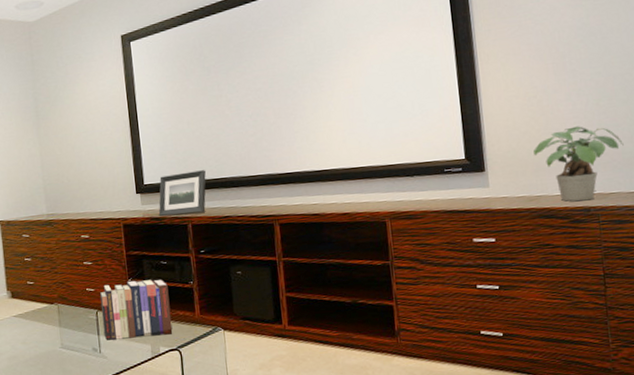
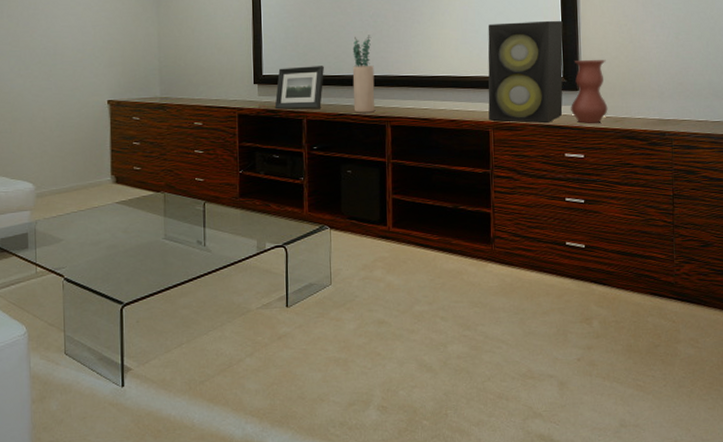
books: present [99,280,173,340] -> none [208,172,280,233]
vase: none [233,134,261,214] -> present [352,35,375,113]
speaker: none [377,99,467,211] -> present [488,20,563,123]
vase: none [476,136,520,206] -> present [571,60,608,124]
potted plant: present [533,126,624,202] -> none [621,56,696,126]

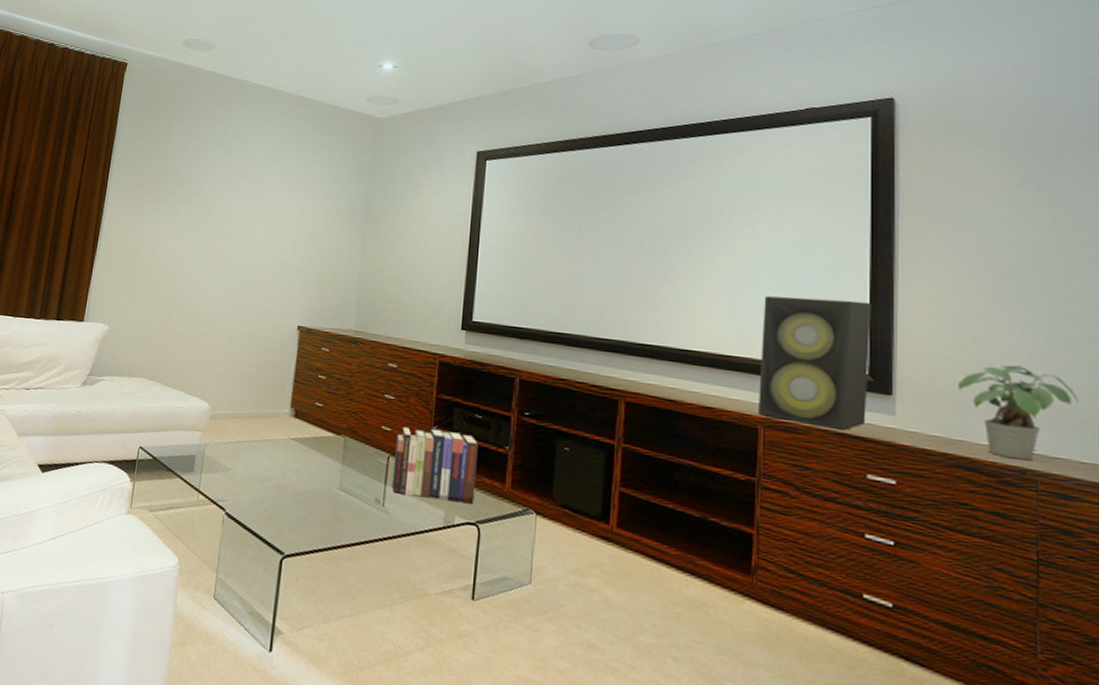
books: none [208,172,280,233] -> present [392,426,478,506]
picture frame: present [274,66,324,110] -> none [483,316,547,368]
vase: present [352,35,375,113] -> none [579,290,609,383]
vase: present [571,60,608,124] -> none [879,356,936,442]
potted plant: none [621,56,696,126] -> present [958,365,1078,461]

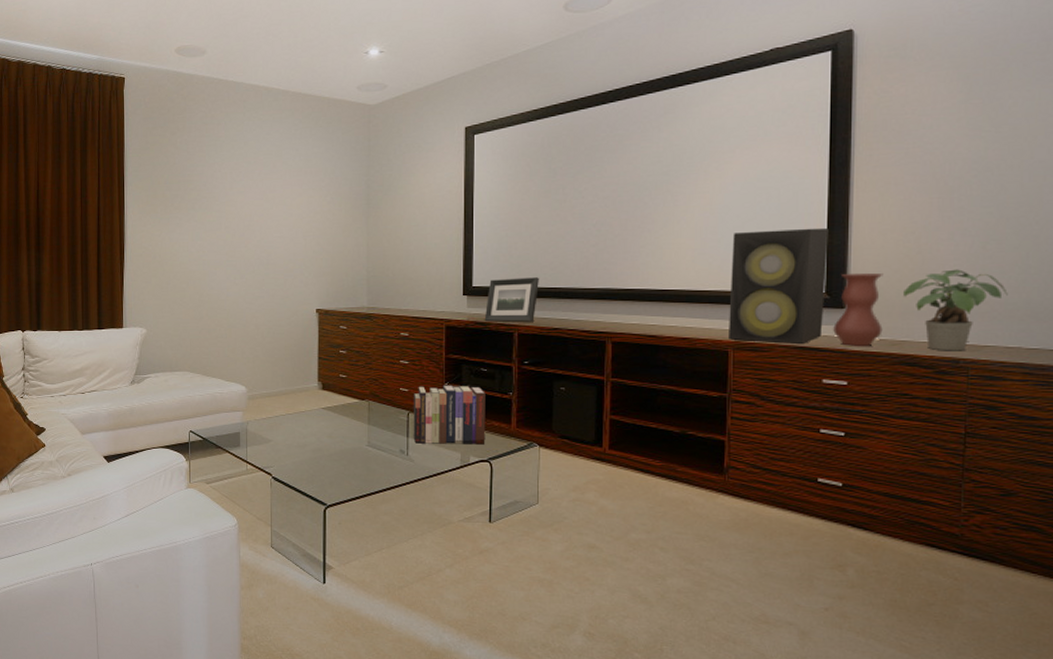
picture frame: none [483,316,547,368] -> present [484,277,539,322]
vase: none [879,356,936,442] -> present [833,273,884,346]

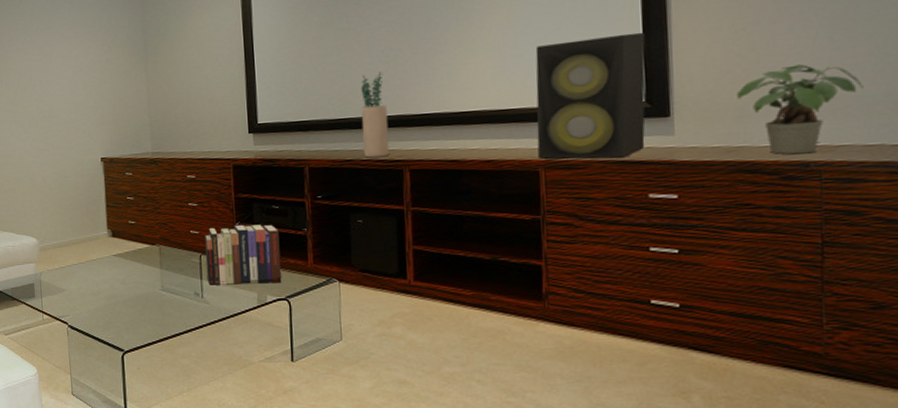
picture frame: present [484,277,539,322] -> none [272,109,328,159]
vase: none [570,245,595,328] -> present [360,71,390,158]
vase: present [833,273,884,346] -> none [657,76,715,157]

